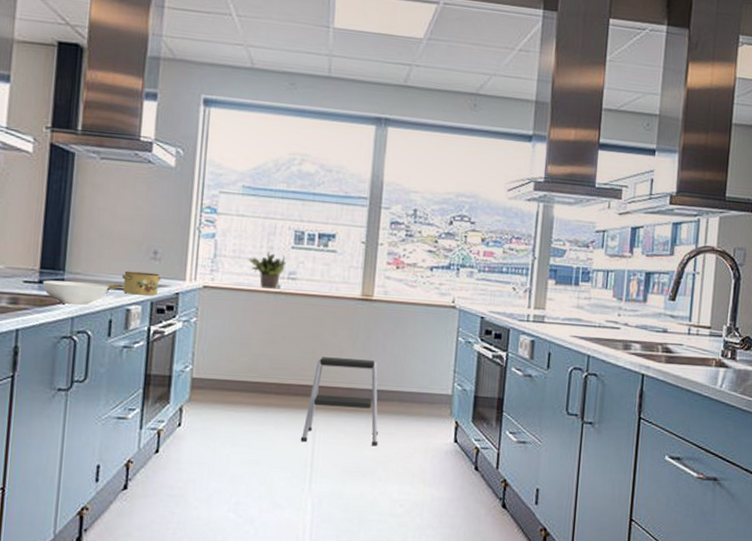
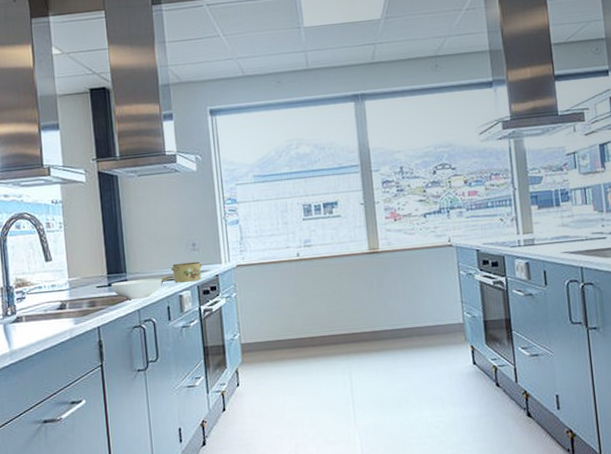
potted plant: present [248,250,287,289] -> none [269,226,301,258]
step stool: present [300,357,378,447] -> none [339,304,407,385]

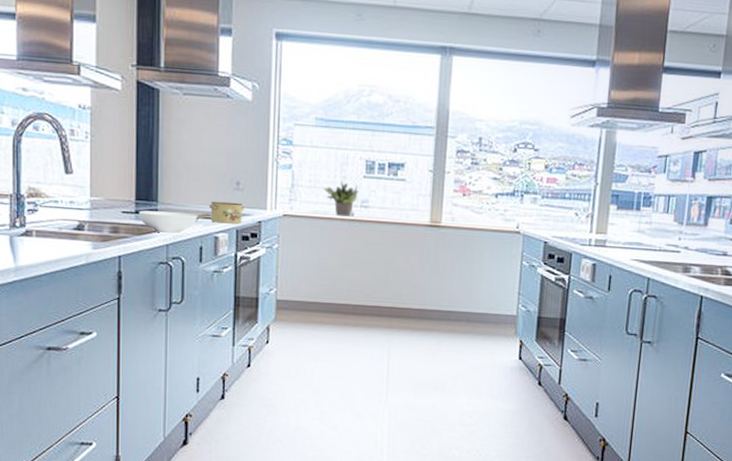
potted plant: none [269,226,301,258] -> present [323,180,359,217]

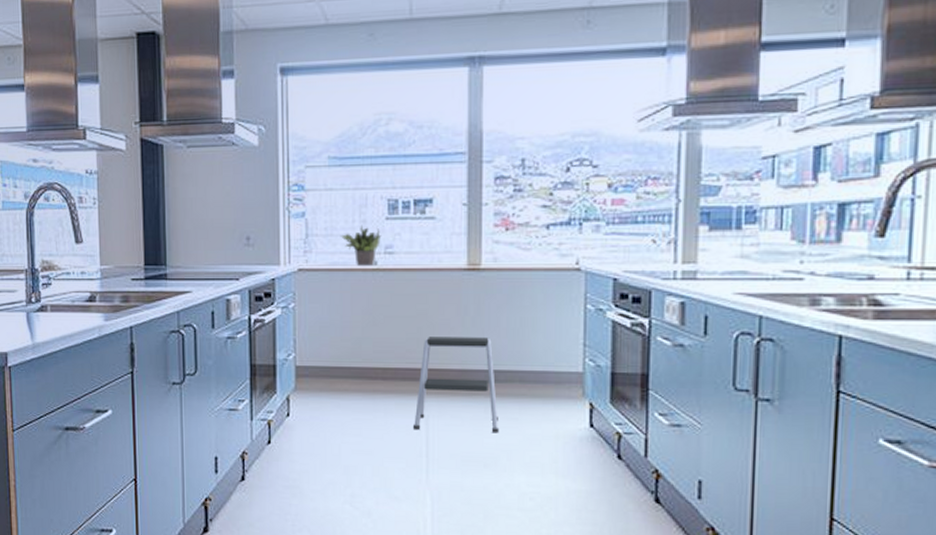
bowl: present [138,210,198,234] -> none [148,276,208,299]
cooking pot: present [196,201,245,224] -> none [206,260,256,284]
step stool: none [376,280,448,363] -> present [412,337,500,434]

